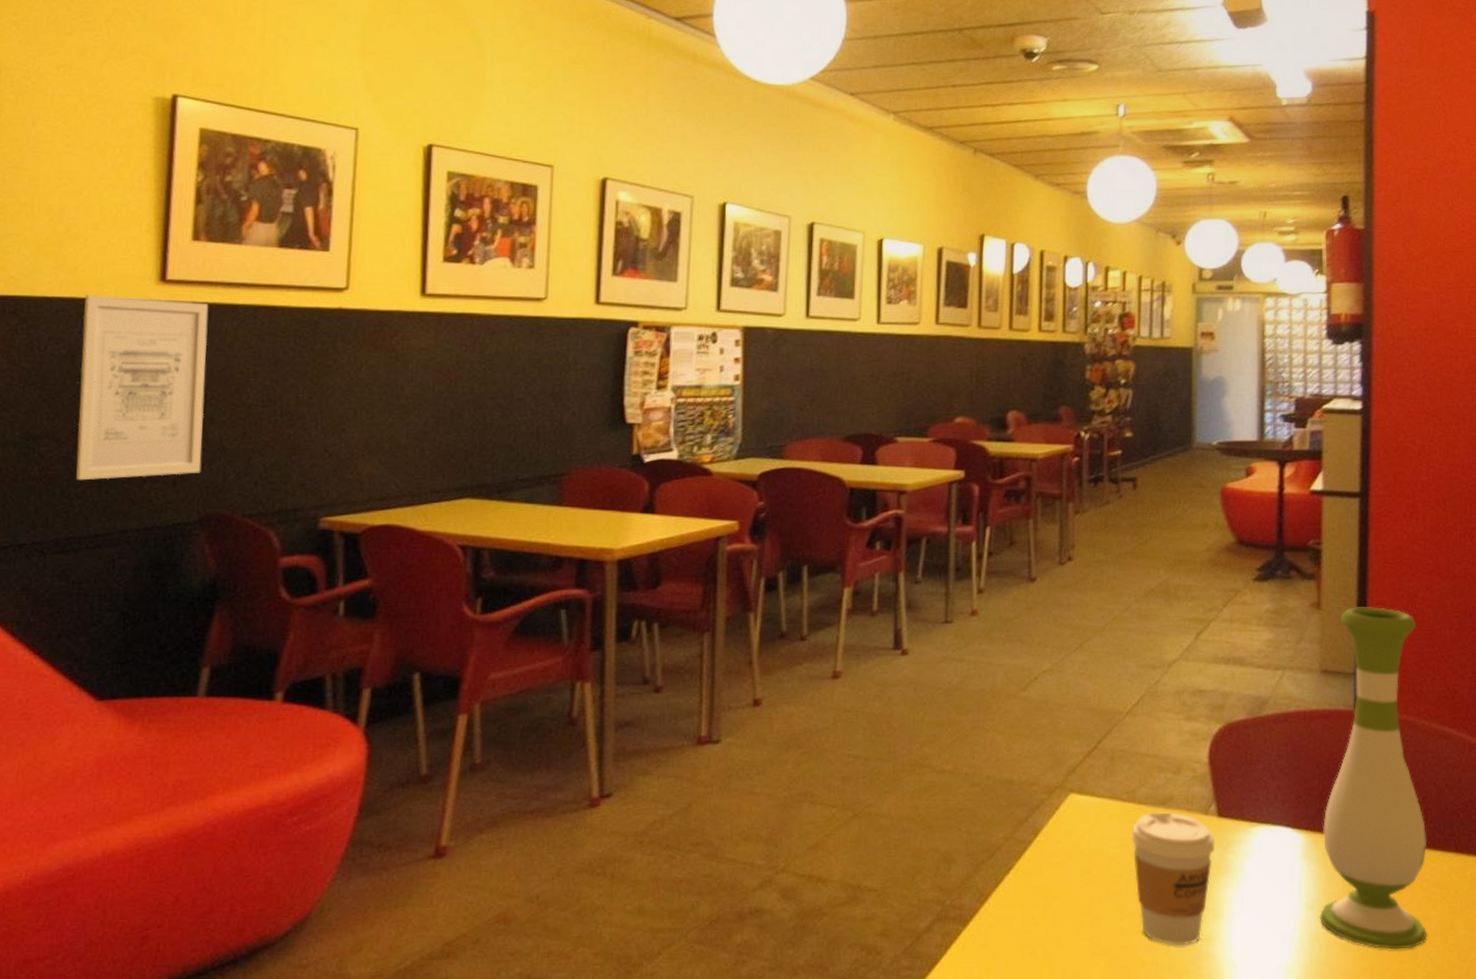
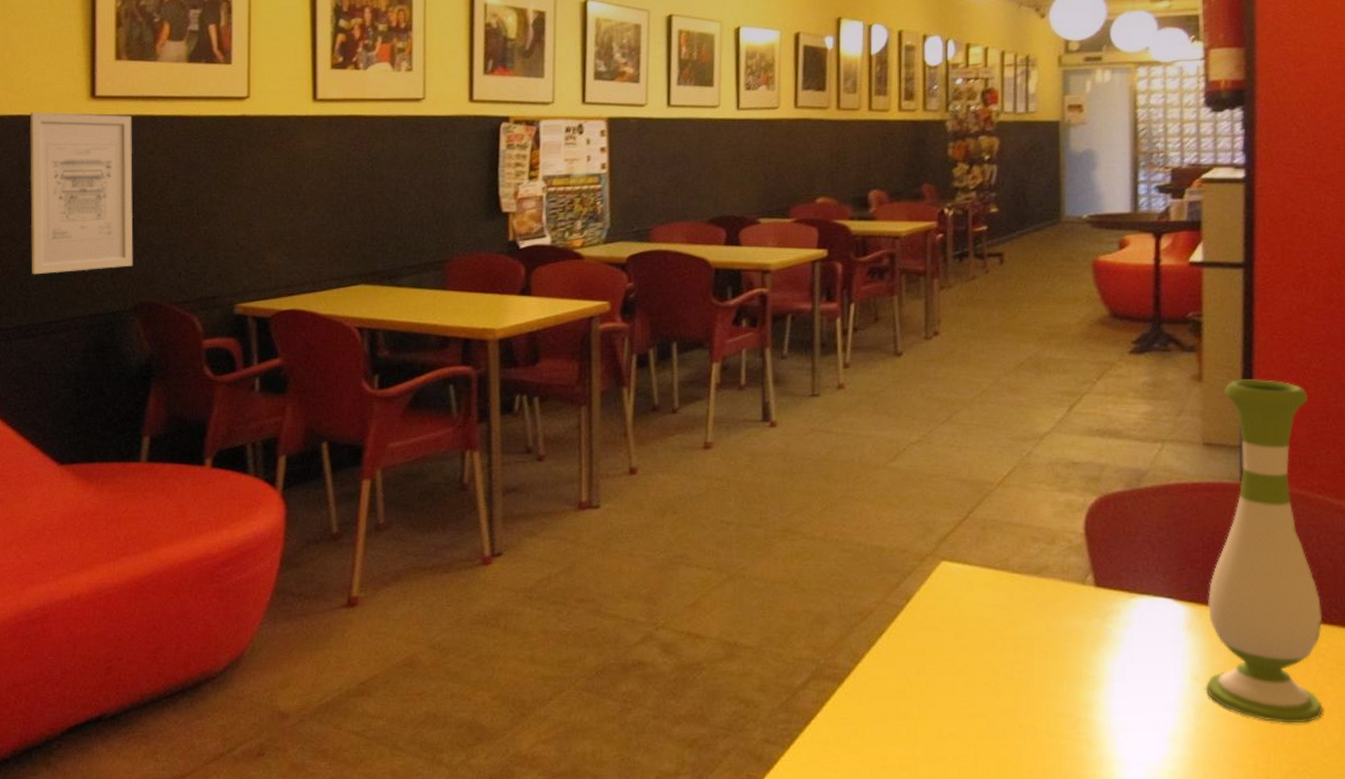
coffee cup: present [1131,812,1214,946] -> none [1005,581,1092,711]

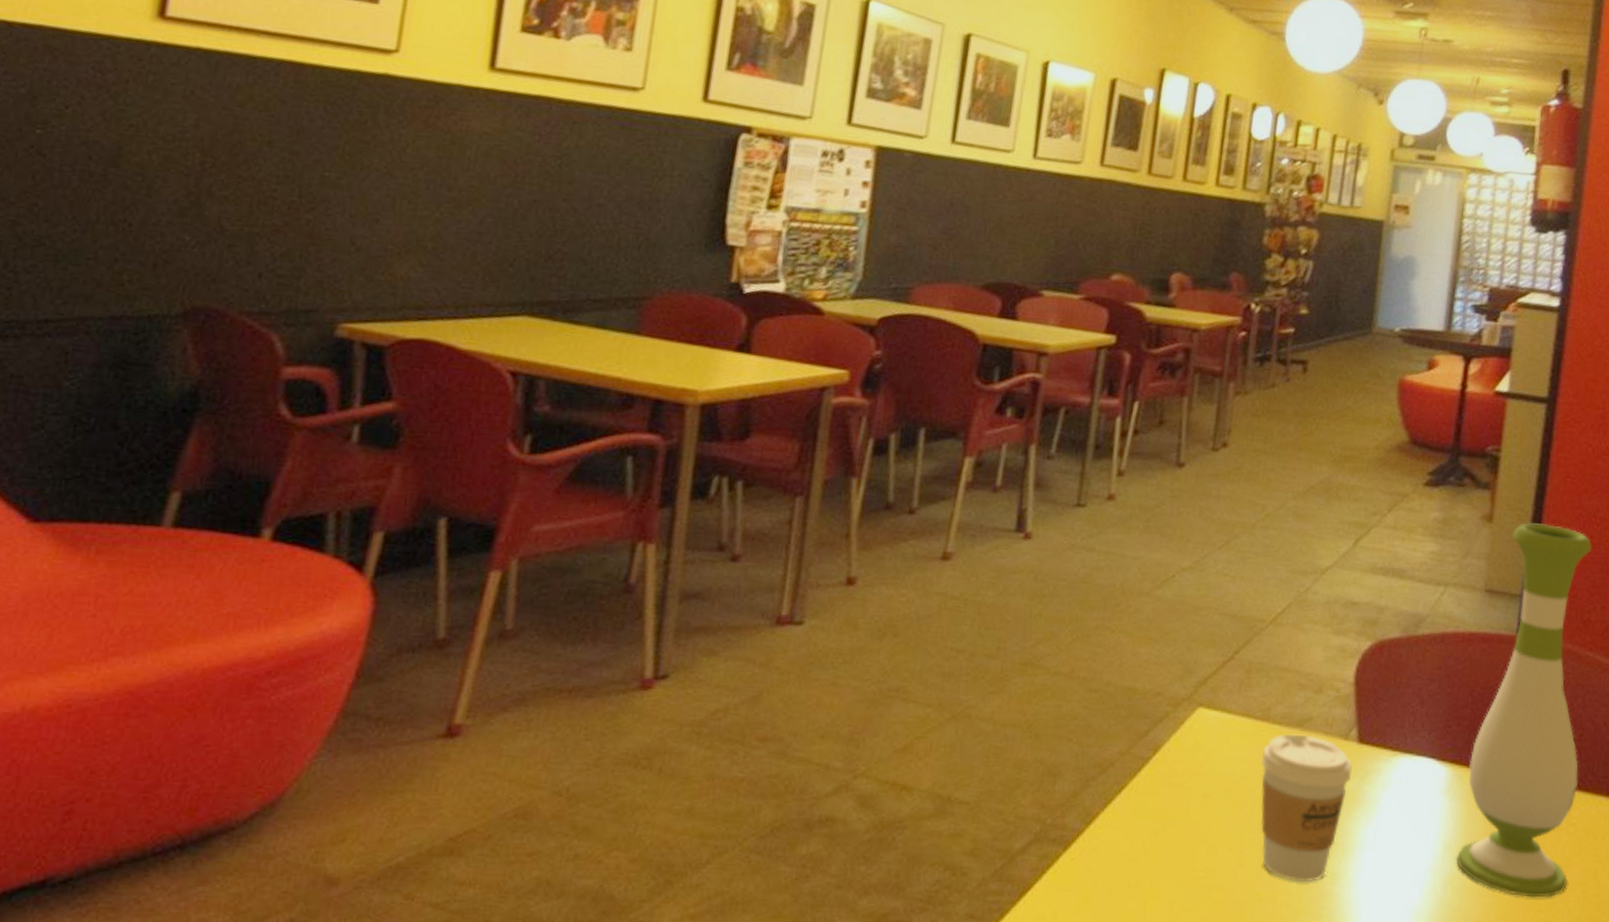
wall art: present [29,112,134,275] -> none [26,24,218,257]
coffee cup: none [1005,581,1092,711] -> present [1260,734,1352,883]

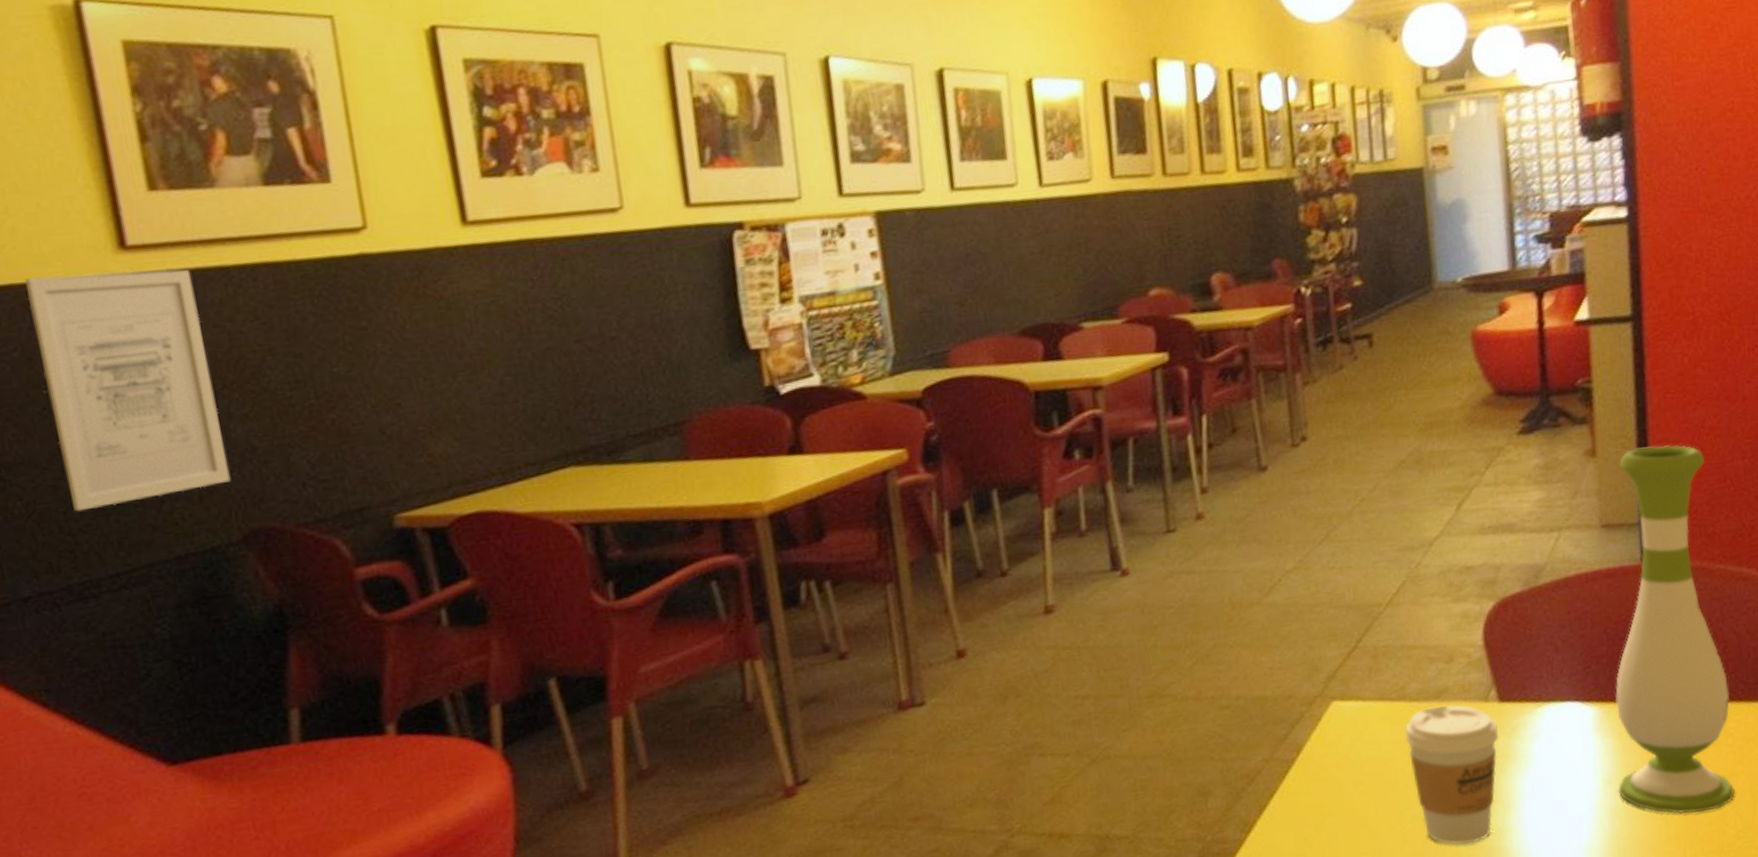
wall art: none [26,24,218,257] -> present [25,269,231,512]

